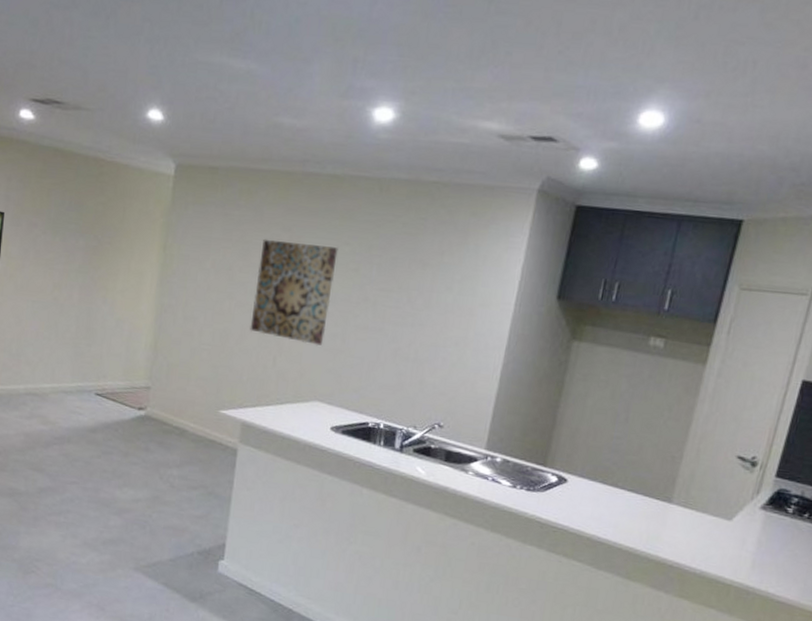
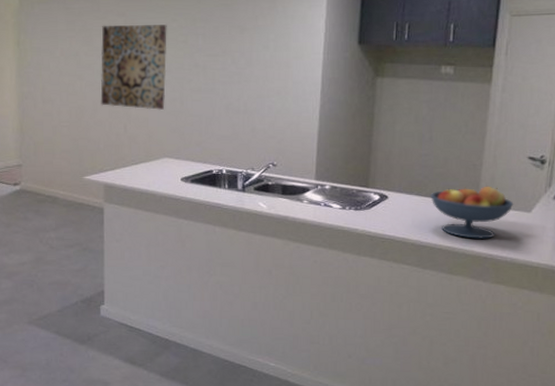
fruit bowl: none [616,480,713,545] -> present [431,186,514,239]

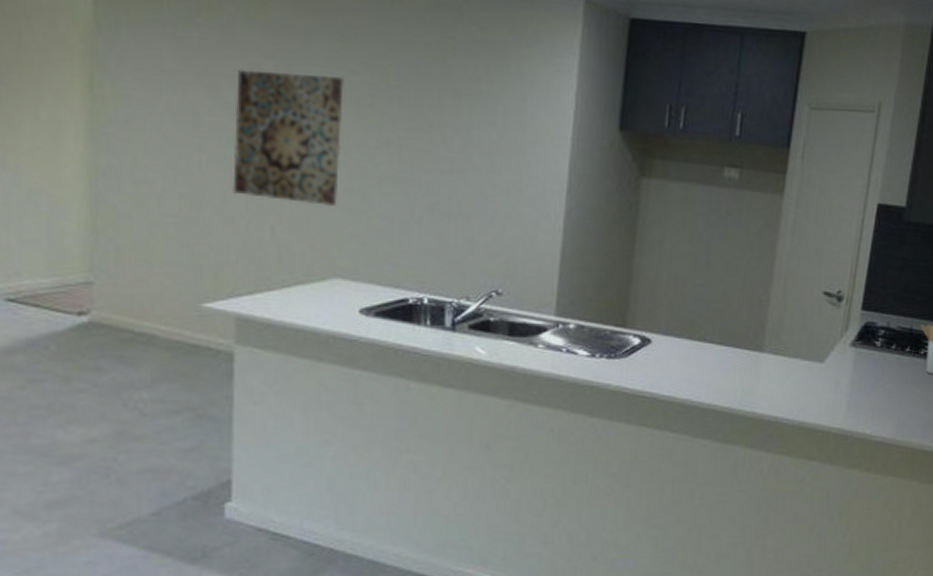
fruit bowl: present [431,186,514,239] -> none [705,328,805,397]

